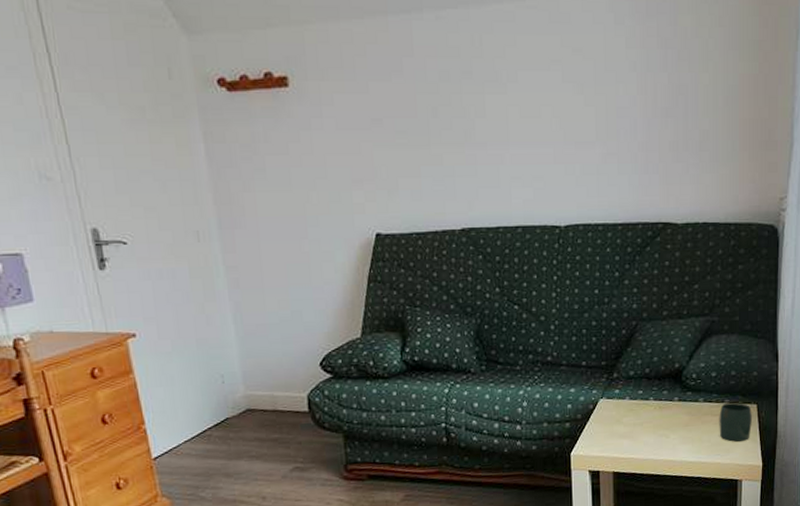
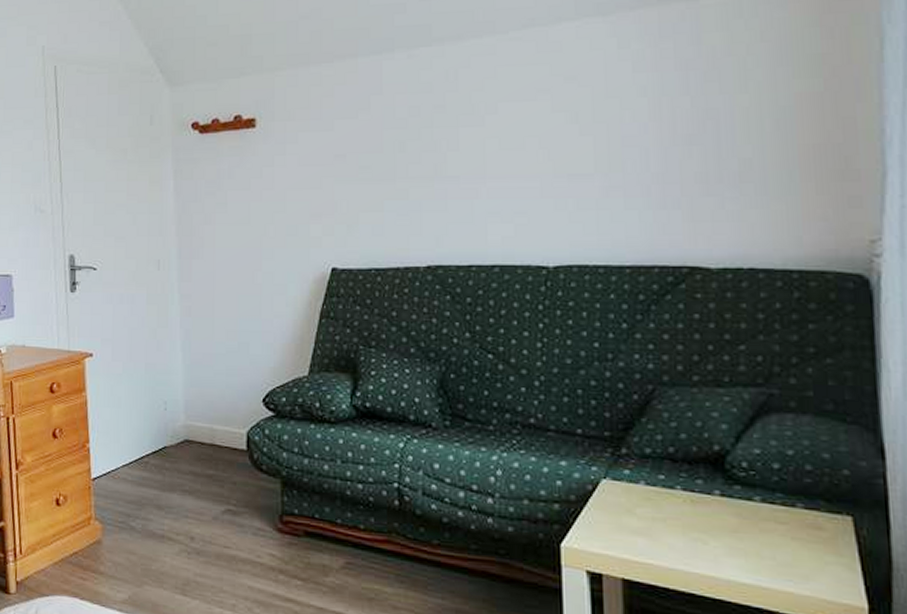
mug: present [719,402,752,442] -> none [788,508,846,567]

